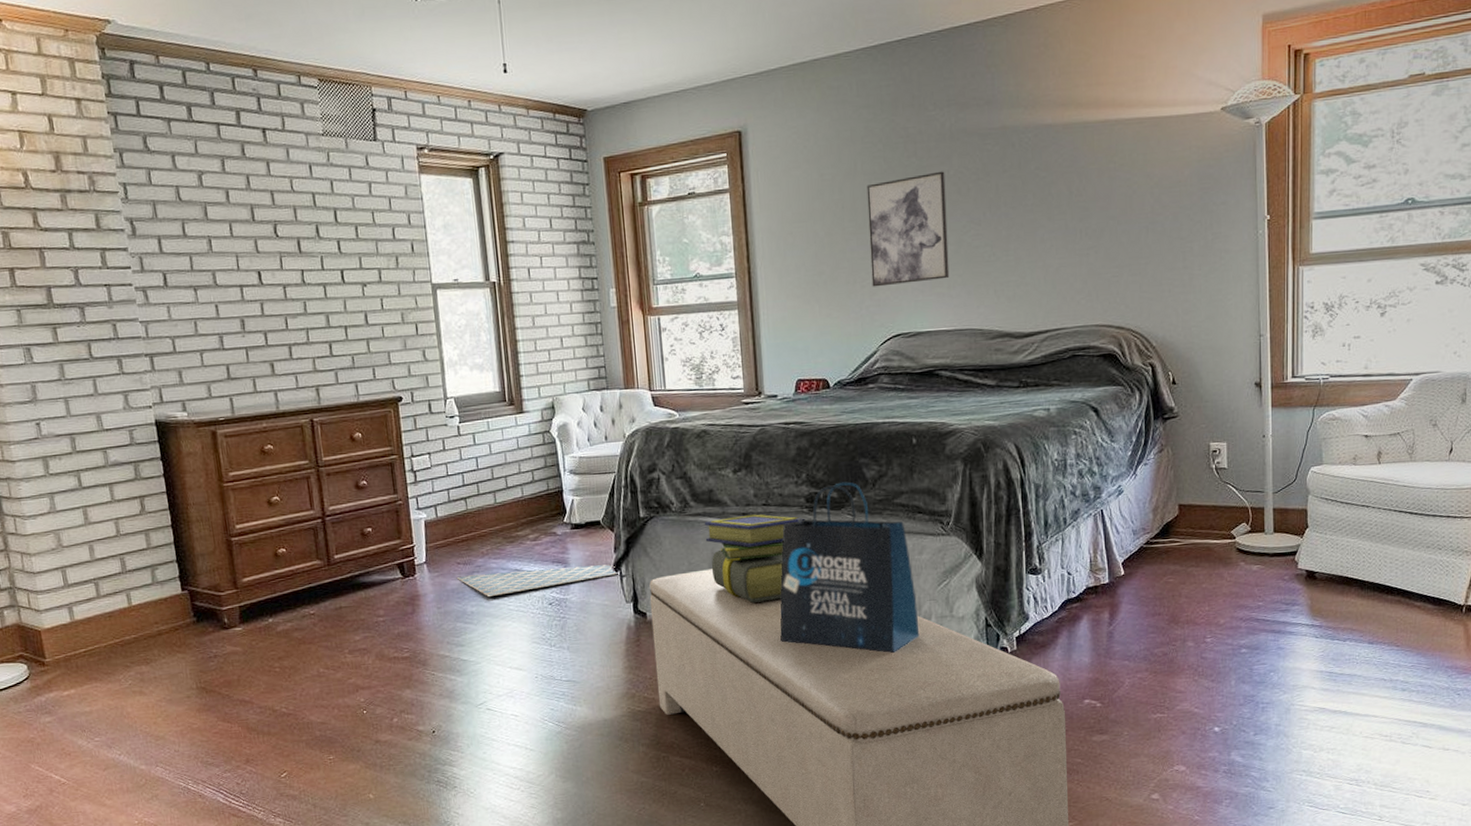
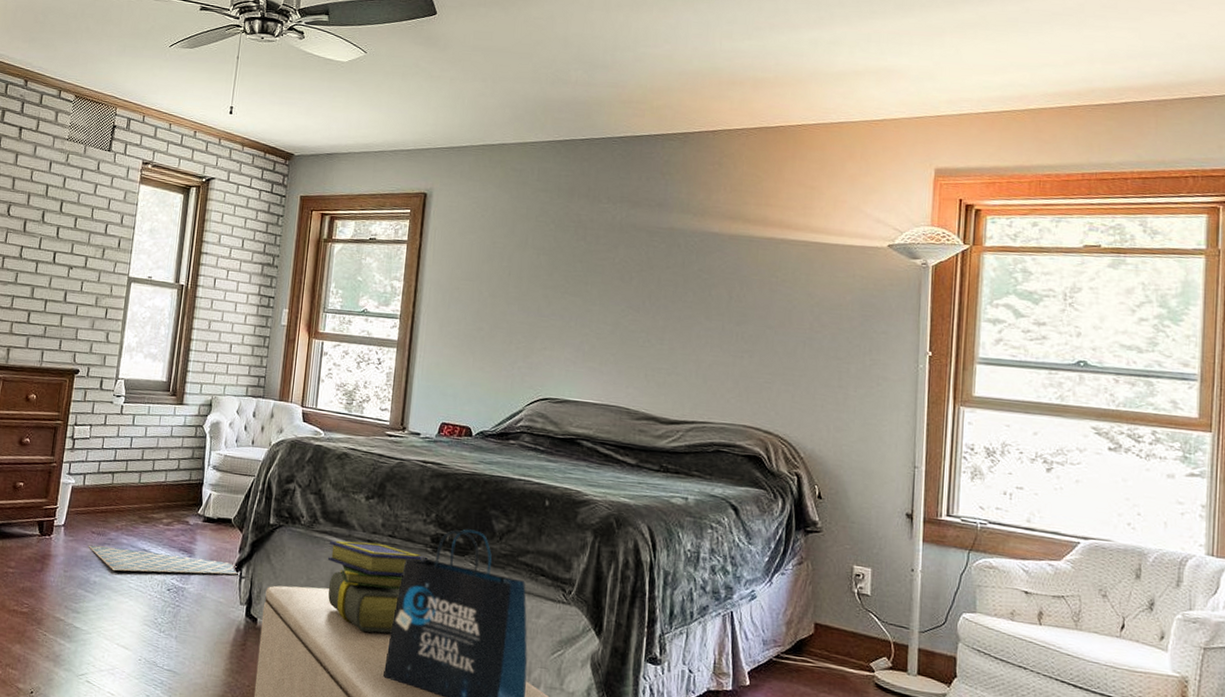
wall art: present [866,171,950,287] -> none [526,257,610,356]

